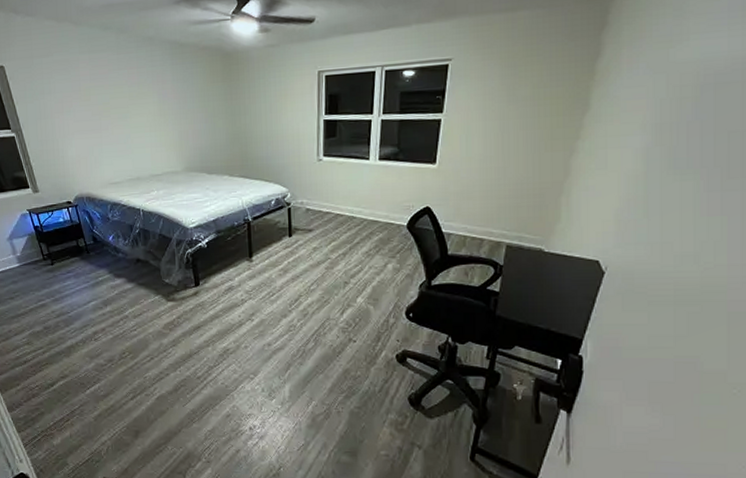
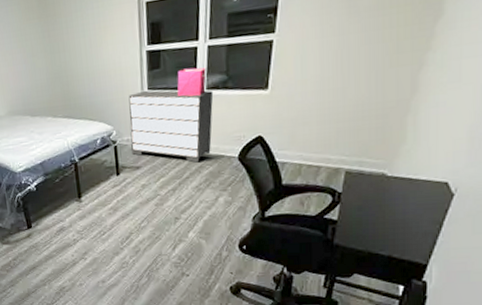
dresser: none [304,156,385,229] -> present [128,90,214,163]
storage bin: none [351,139,379,165] -> present [177,67,207,97]

